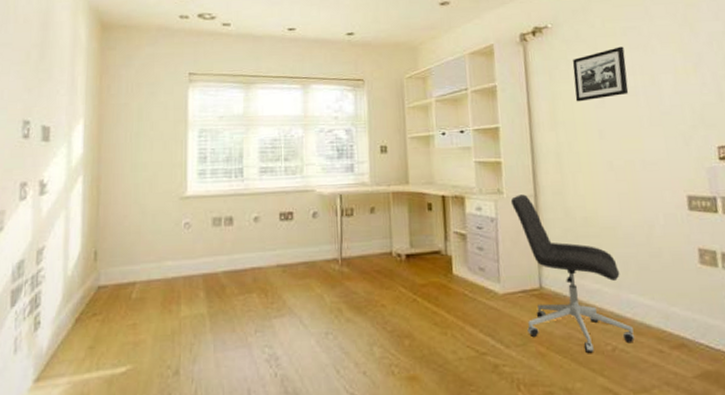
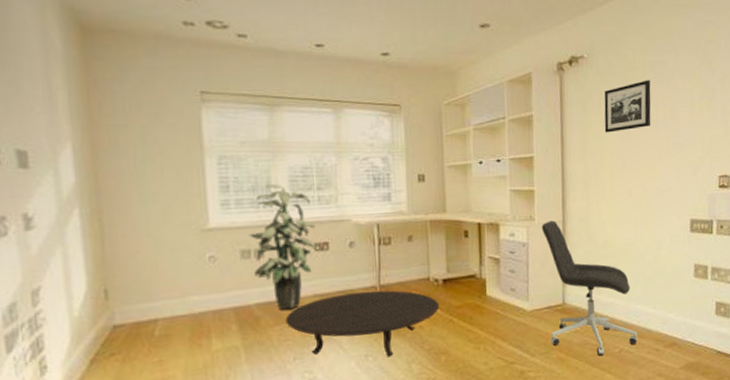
indoor plant: none [221,154,282,278] -> present [249,183,316,309]
table: none [249,264,403,337] -> present [285,290,440,357]

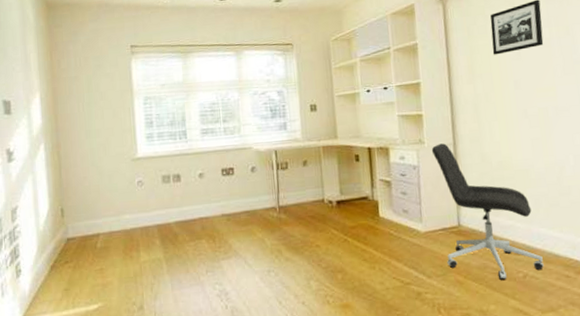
indoor plant: present [249,183,316,309] -> none [169,118,223,227]
table: present [285,290,440,357] -> none [199,211,335,274]

